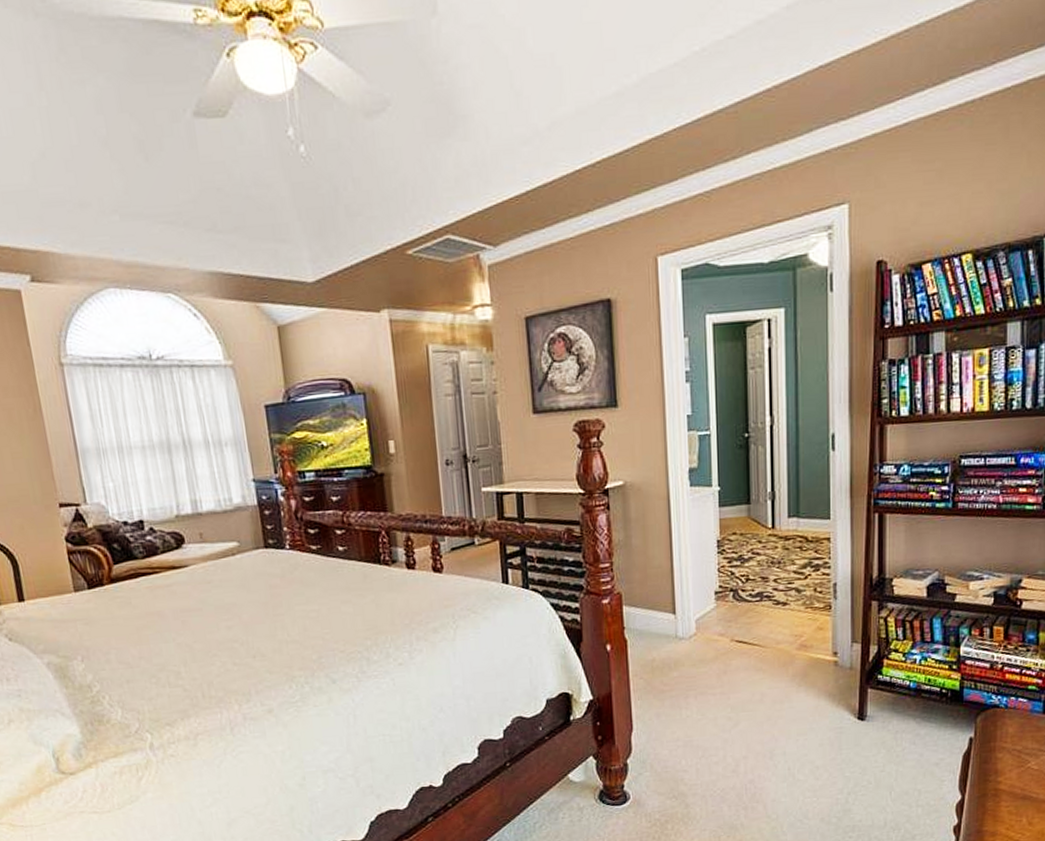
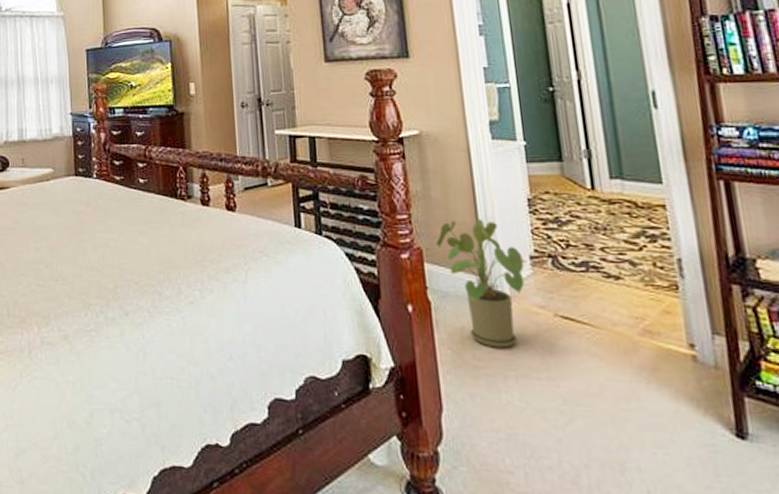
house plant: none [635,562,712,674] -> present [436,219,527,348]

